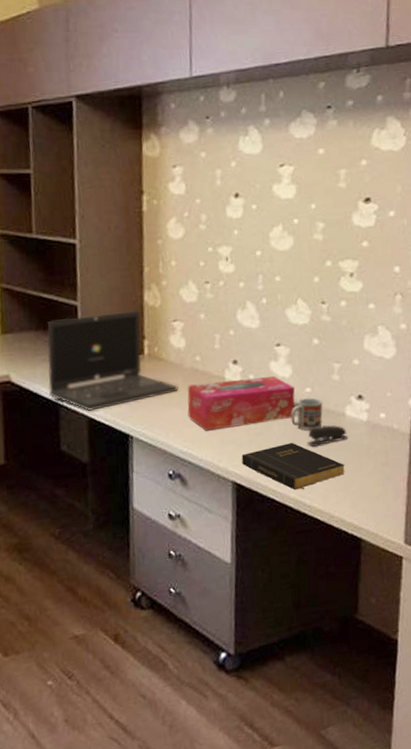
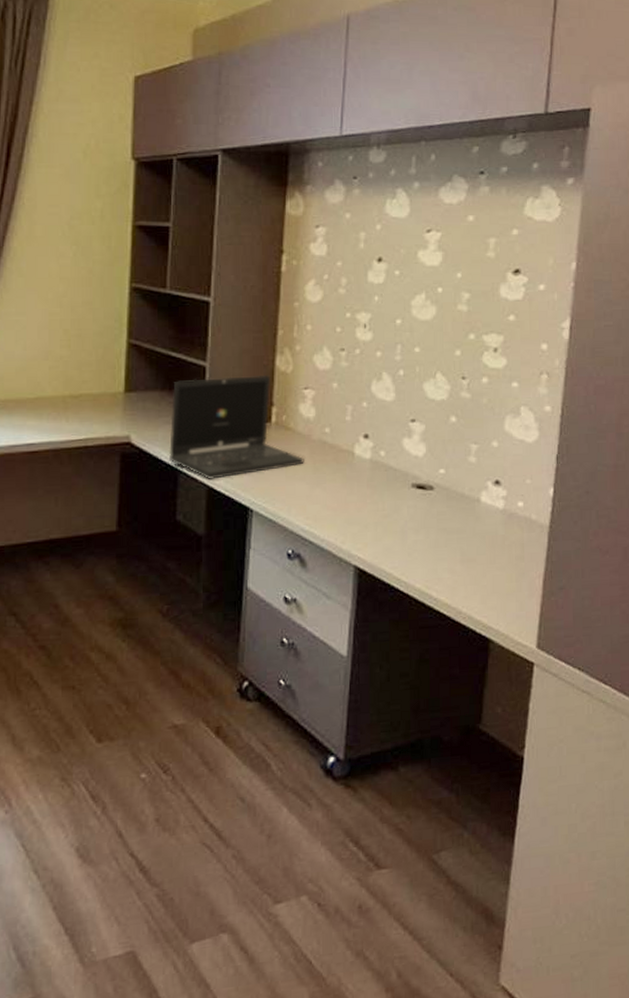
tissue box: present [187,376,296,431] -> none [312,453,429,509]
book: present [241,442,346,490] -> none [366,527,478,581]
cup: present [290,398,323,431] -> none [422,480,457,516]
stapler: present [307,425,348,446] -> none [437,511,482,533]

